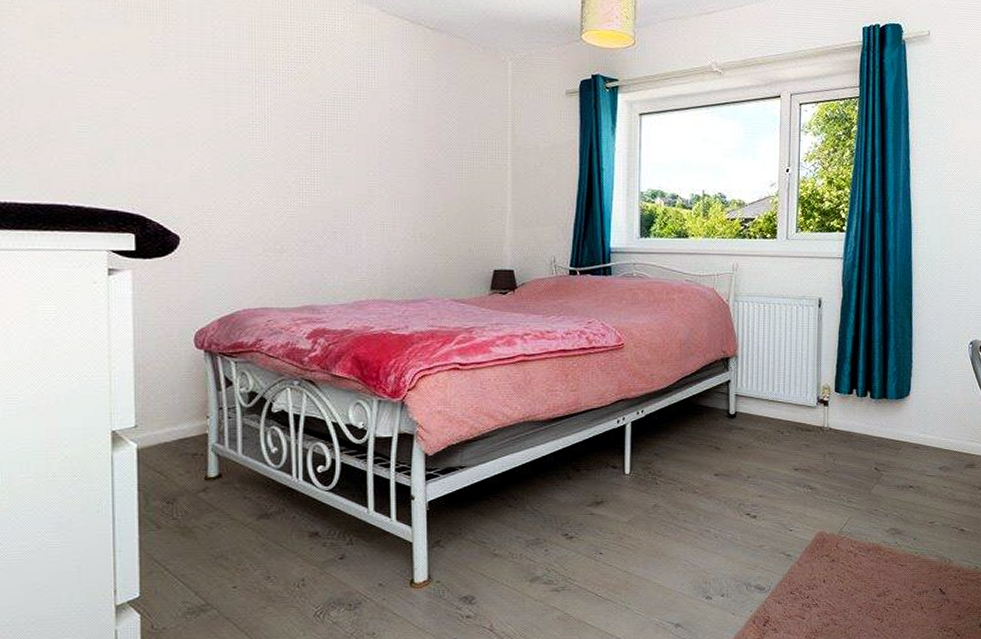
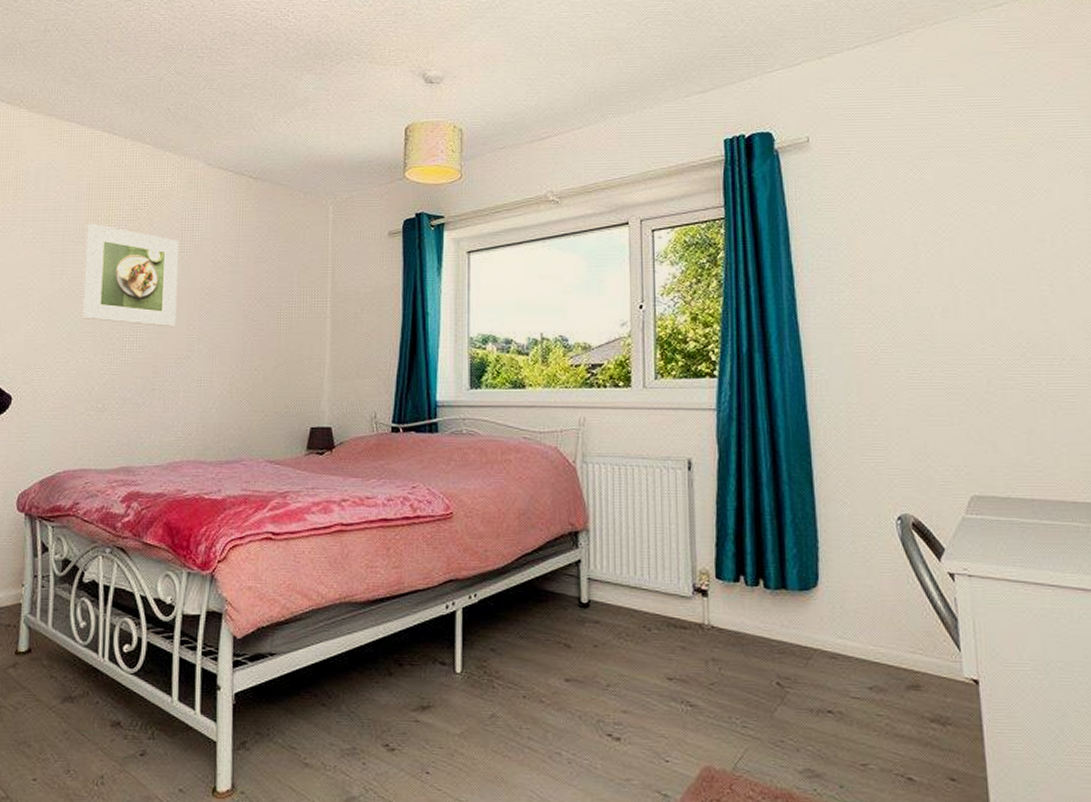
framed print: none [252,63,356,173] -> present [82,224,180,327]

